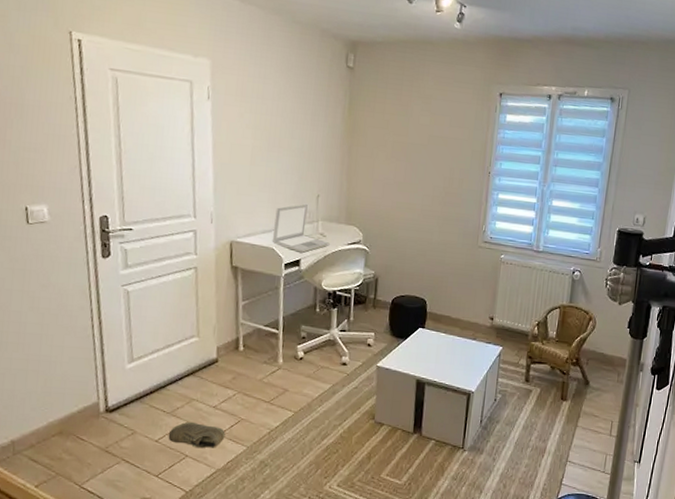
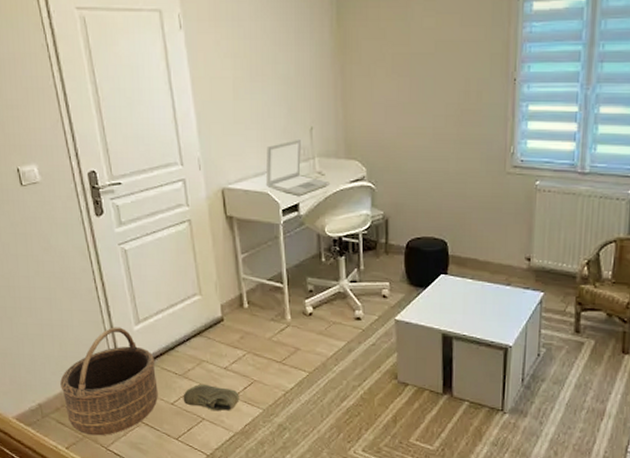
basket: none [39,364,144,474] -> present [60,327,158,436]

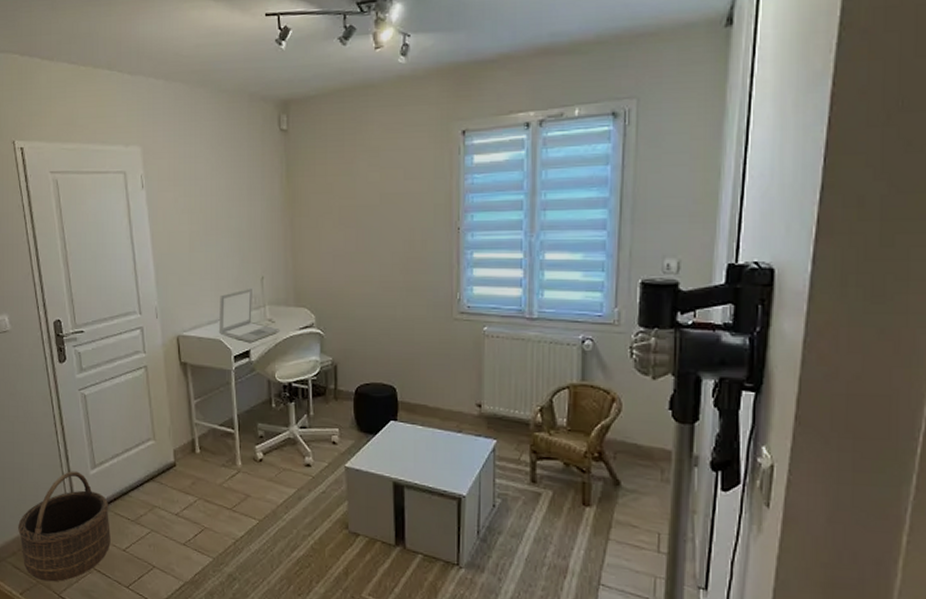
shoe: present [183,384,240,412] -> none [134,530,190,559]

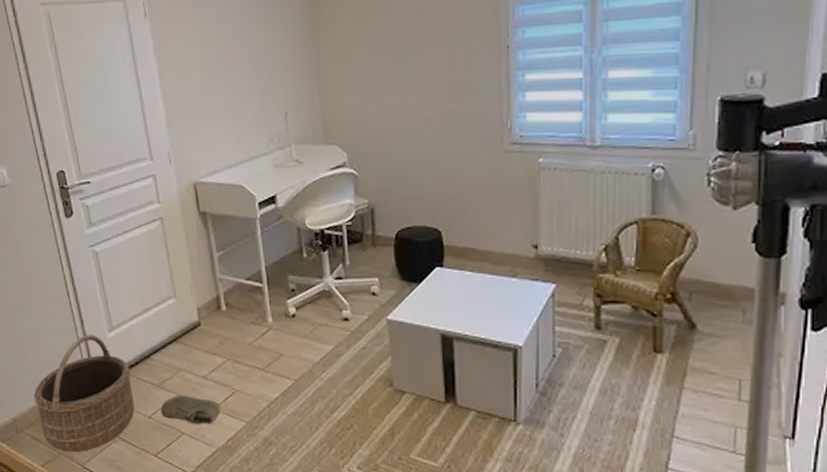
shoe: none [134,530,190,559] -> present [160,394,221,425]
laptop: present [220,289,280,344] -> none [239,127,308,188]

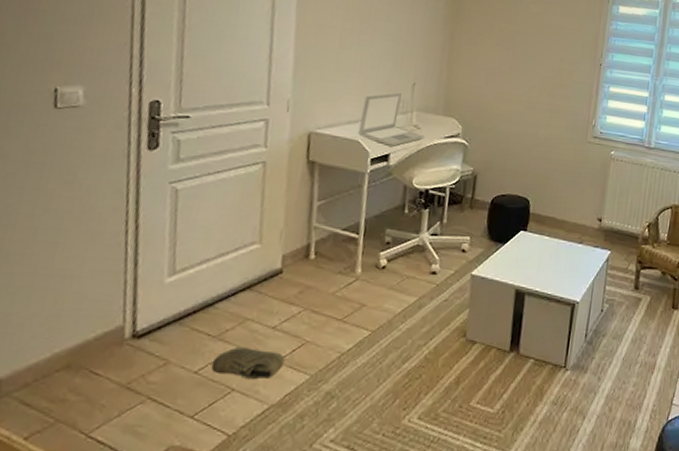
basket: present [34,335,135,453] -> none [39,278,184,419]
laptop: none [239,127,308,188] -> present [359,93,425,148]

